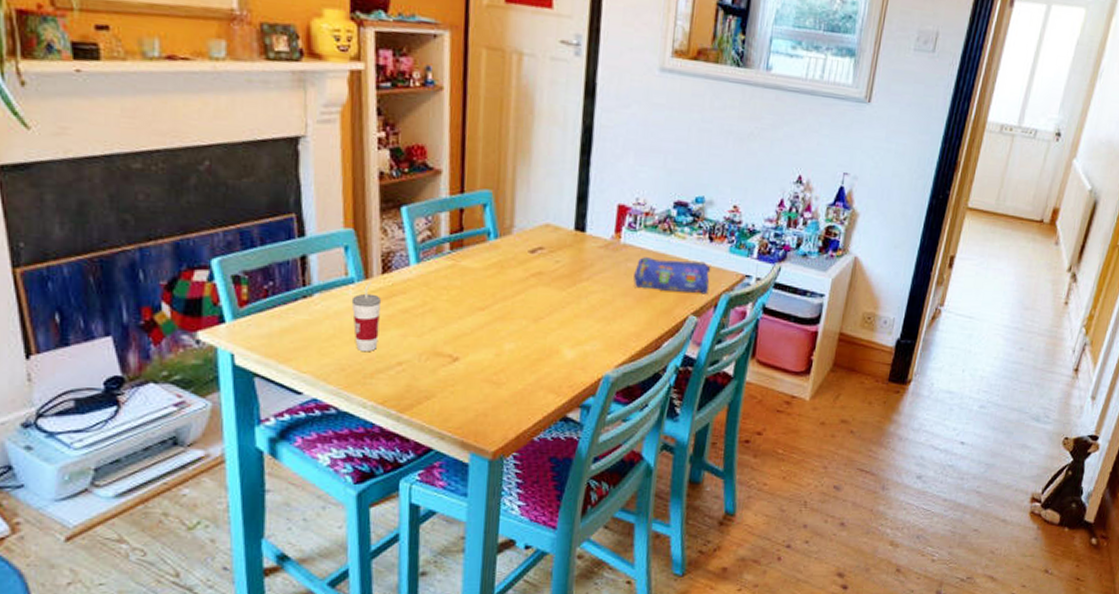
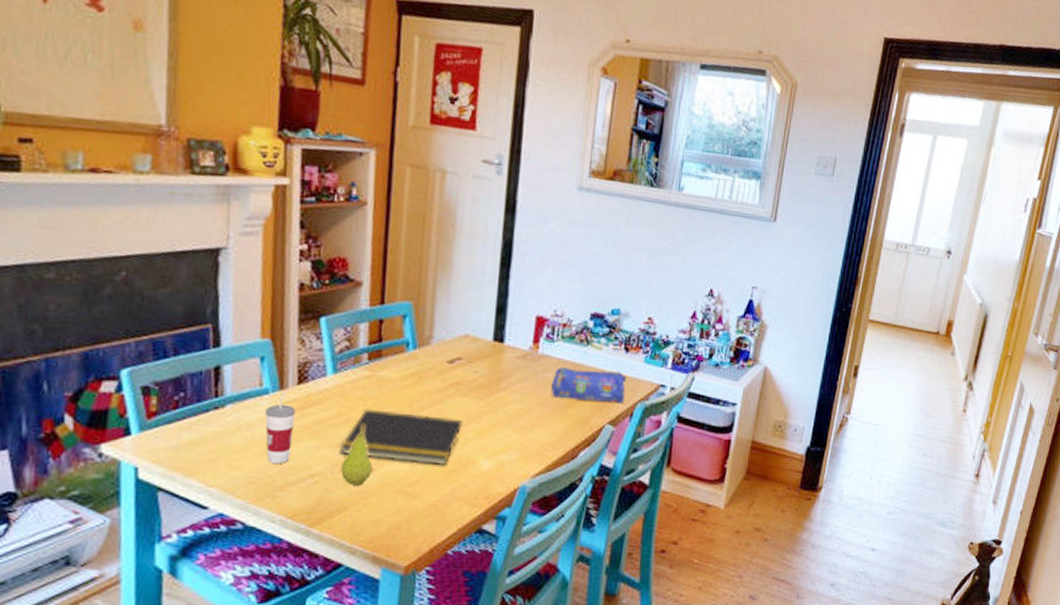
notepad: none [425,298,546,354] -> present [339,409,463,465]
fruit: none [428,314,458,373] -> present [341,425,372,485]

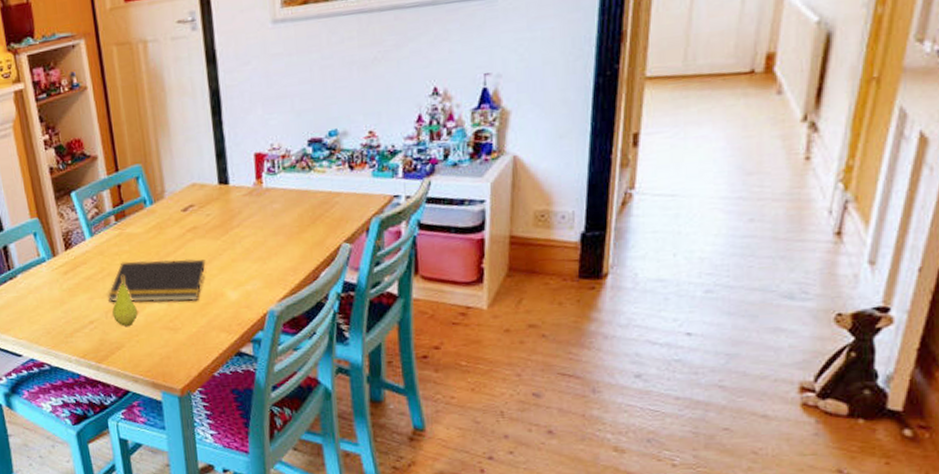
cup: present [264,391,297,465] -> none [45,257,72,317]
pencil case: present [551,367,627,404] -> none [281,190,358,226]

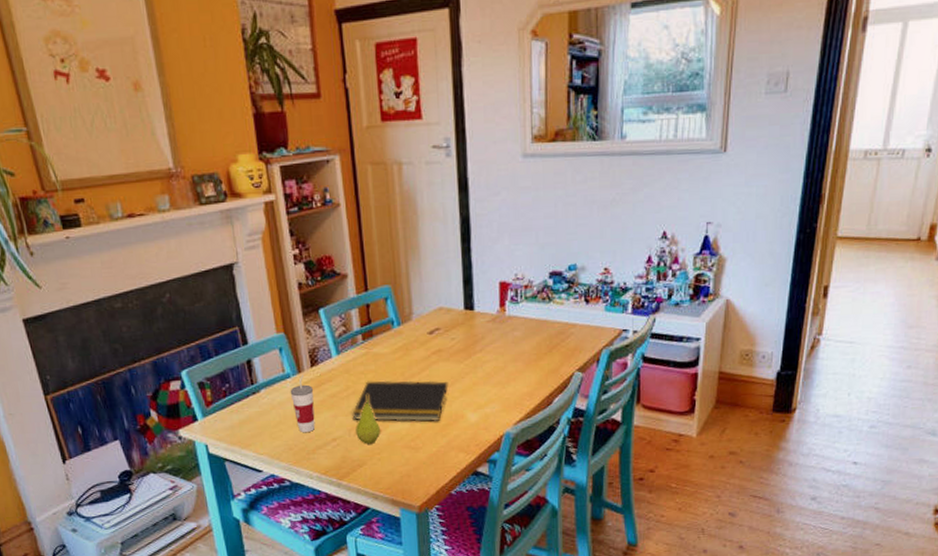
cup: none [45,257,72,317] -> present [290,374,315,433]

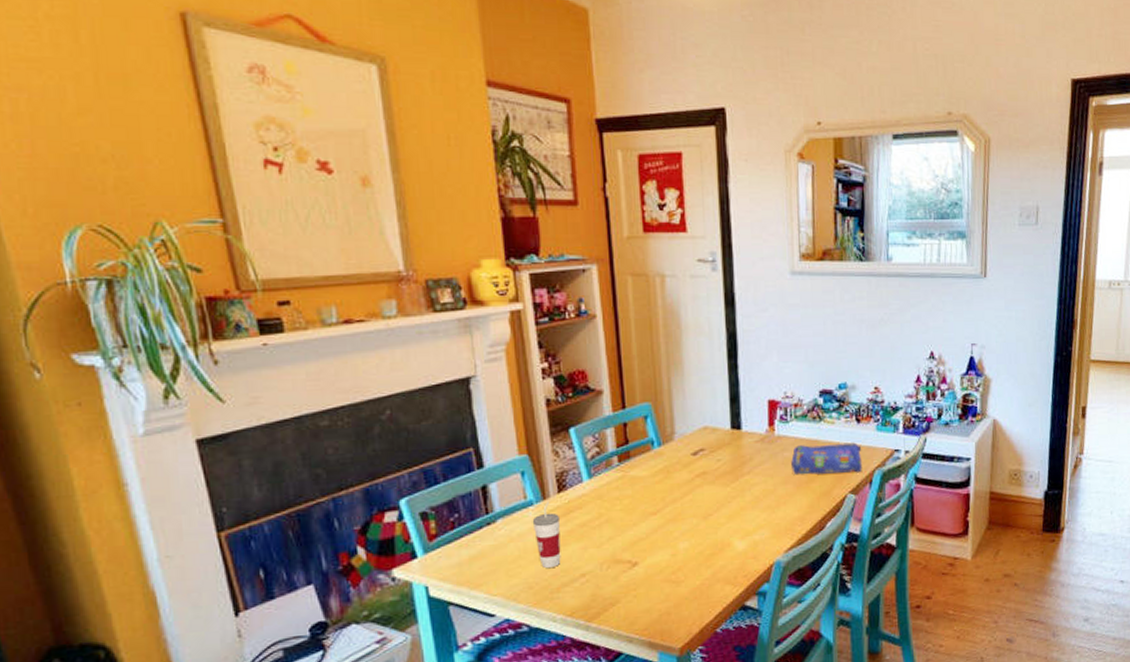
notepad: present [352,380,449,422] -> none [604,505,714,553]
fruit: present [356,394,380,444] -> none [608,522,637,580]
pencil case: none [521,322,590,353] -> present [791,442,863,475]

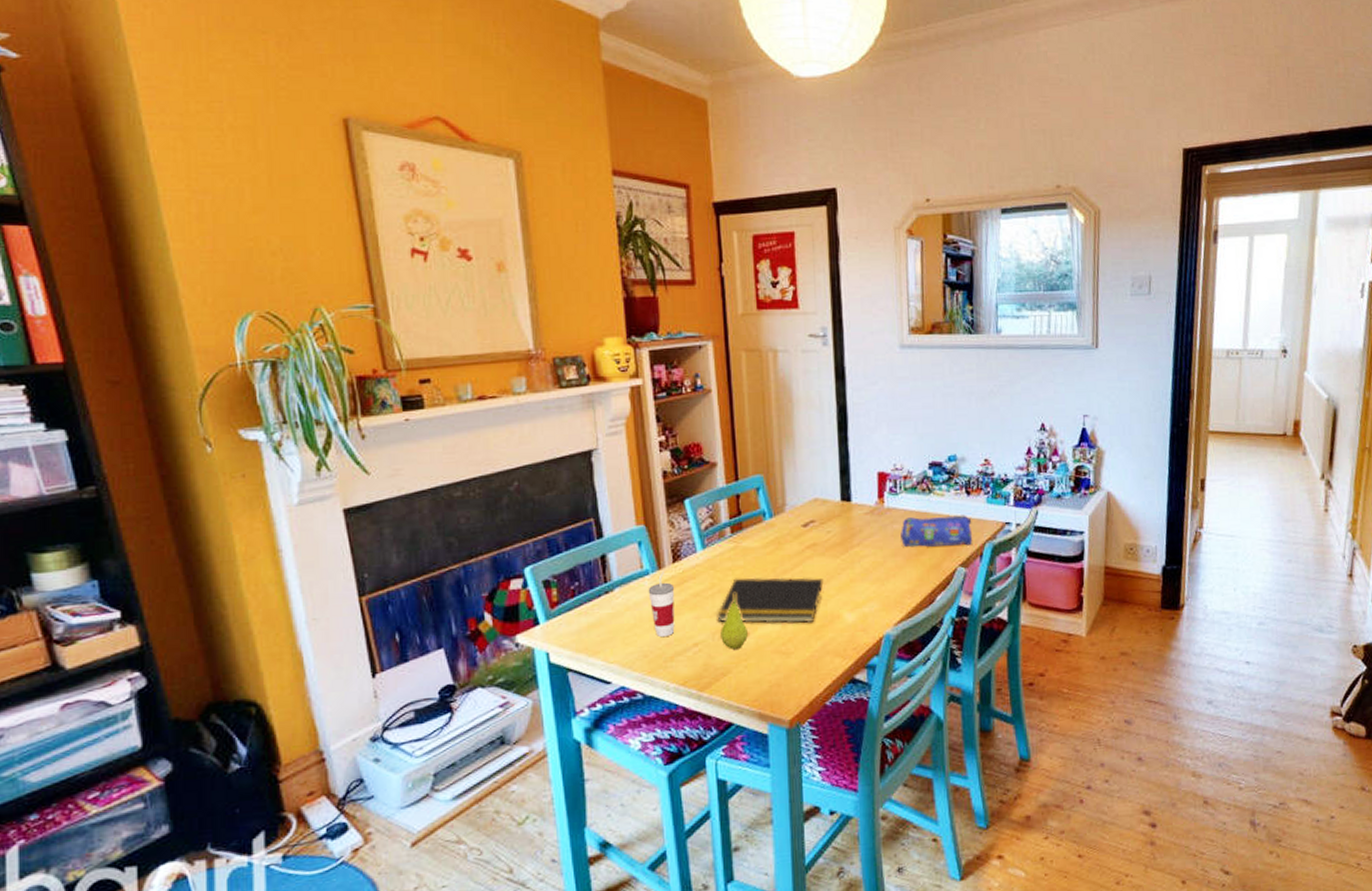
notepad: none [604,505,714,553] -> present [717,577,824,624]
fruit: none [608,522,637,580] -> present [720,593,748,650]

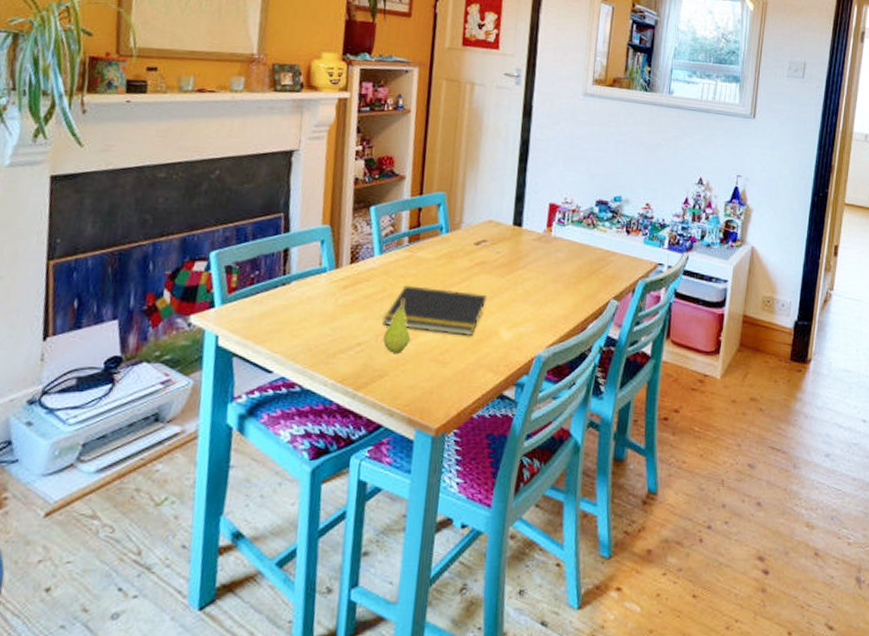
cup: present [648,570,675,638] -> none [322,270,348,334]
pencil case: present [901,515,973,548] -> none [562,248,629,281]

